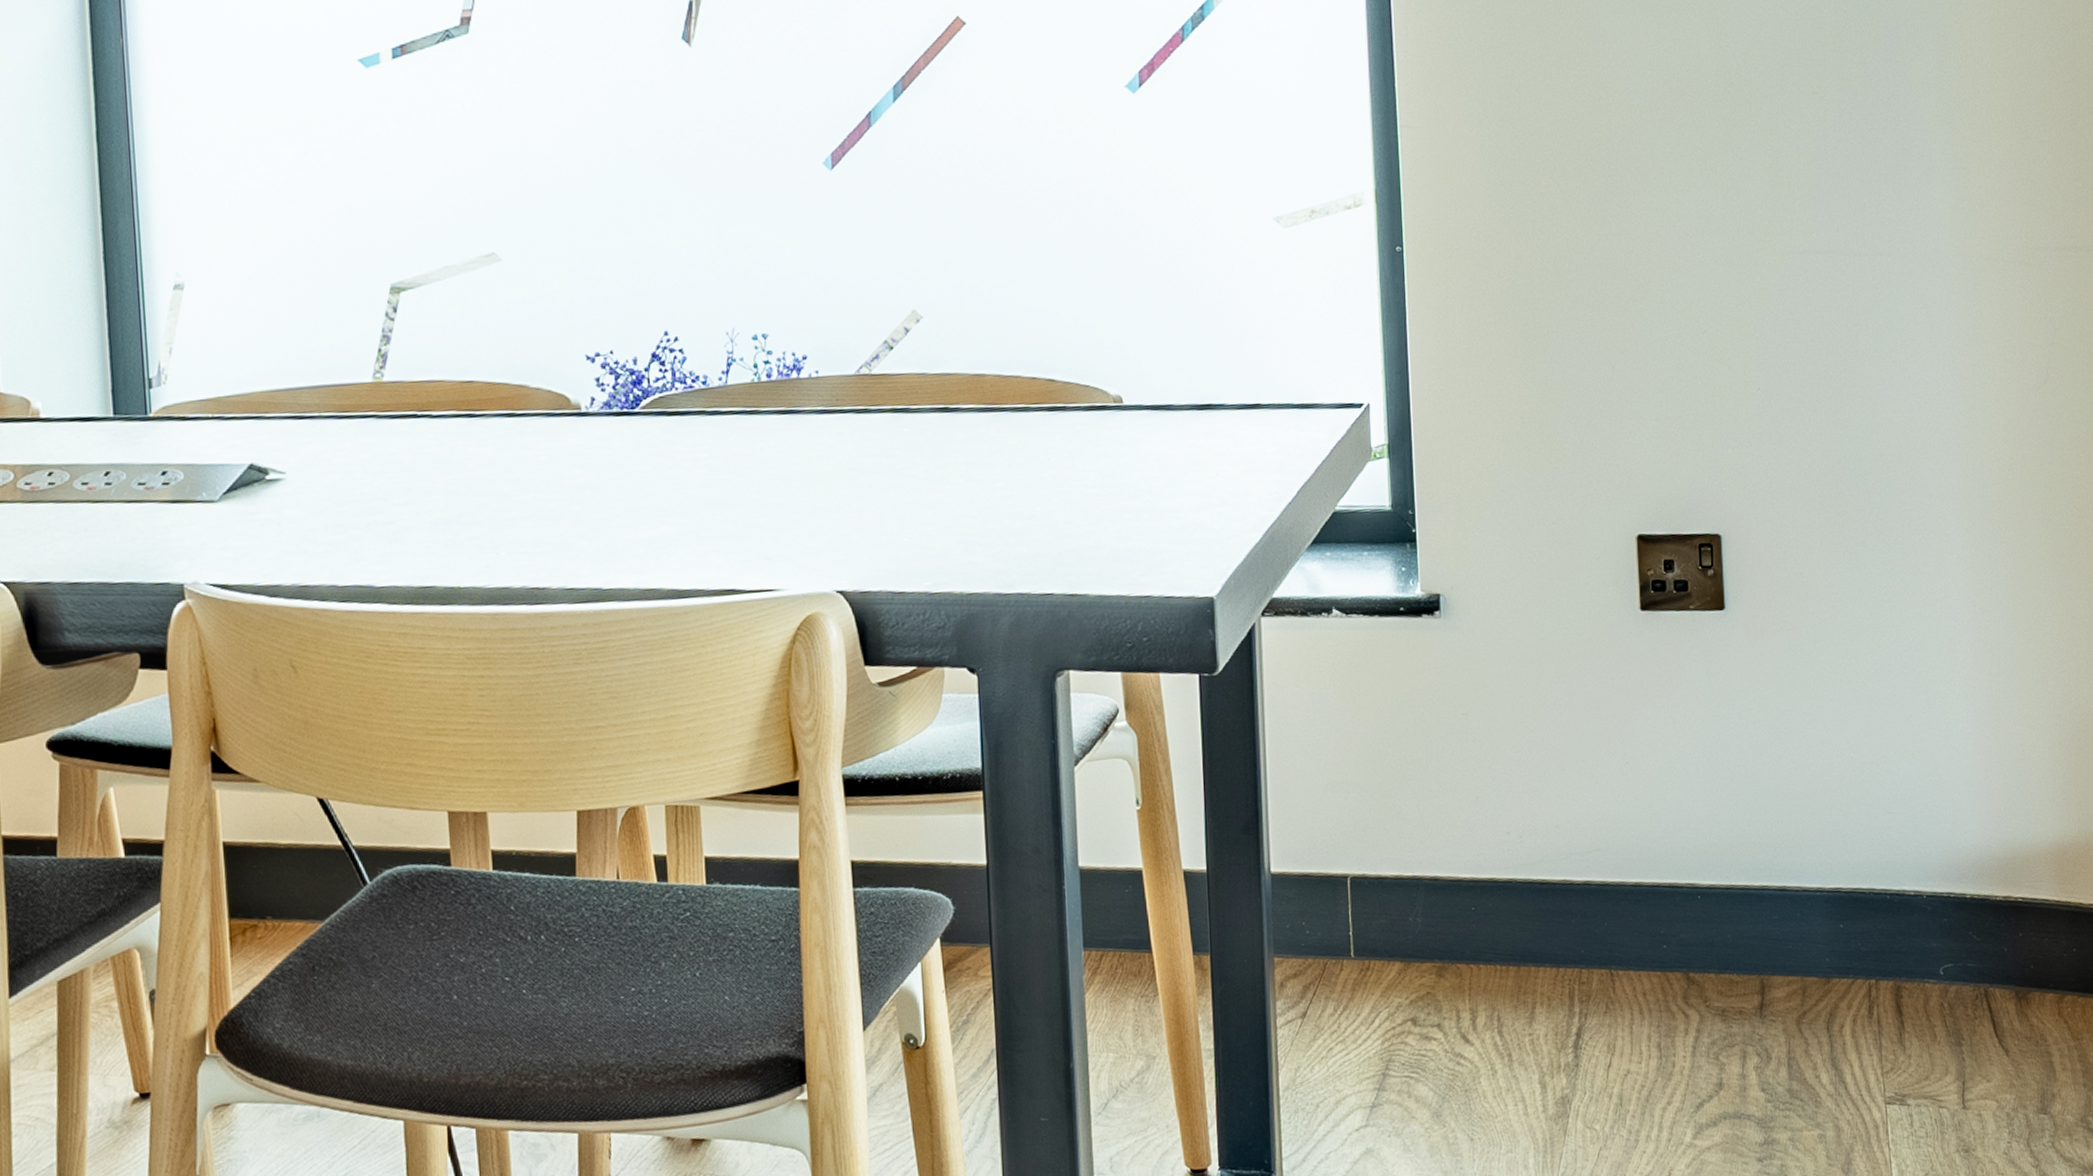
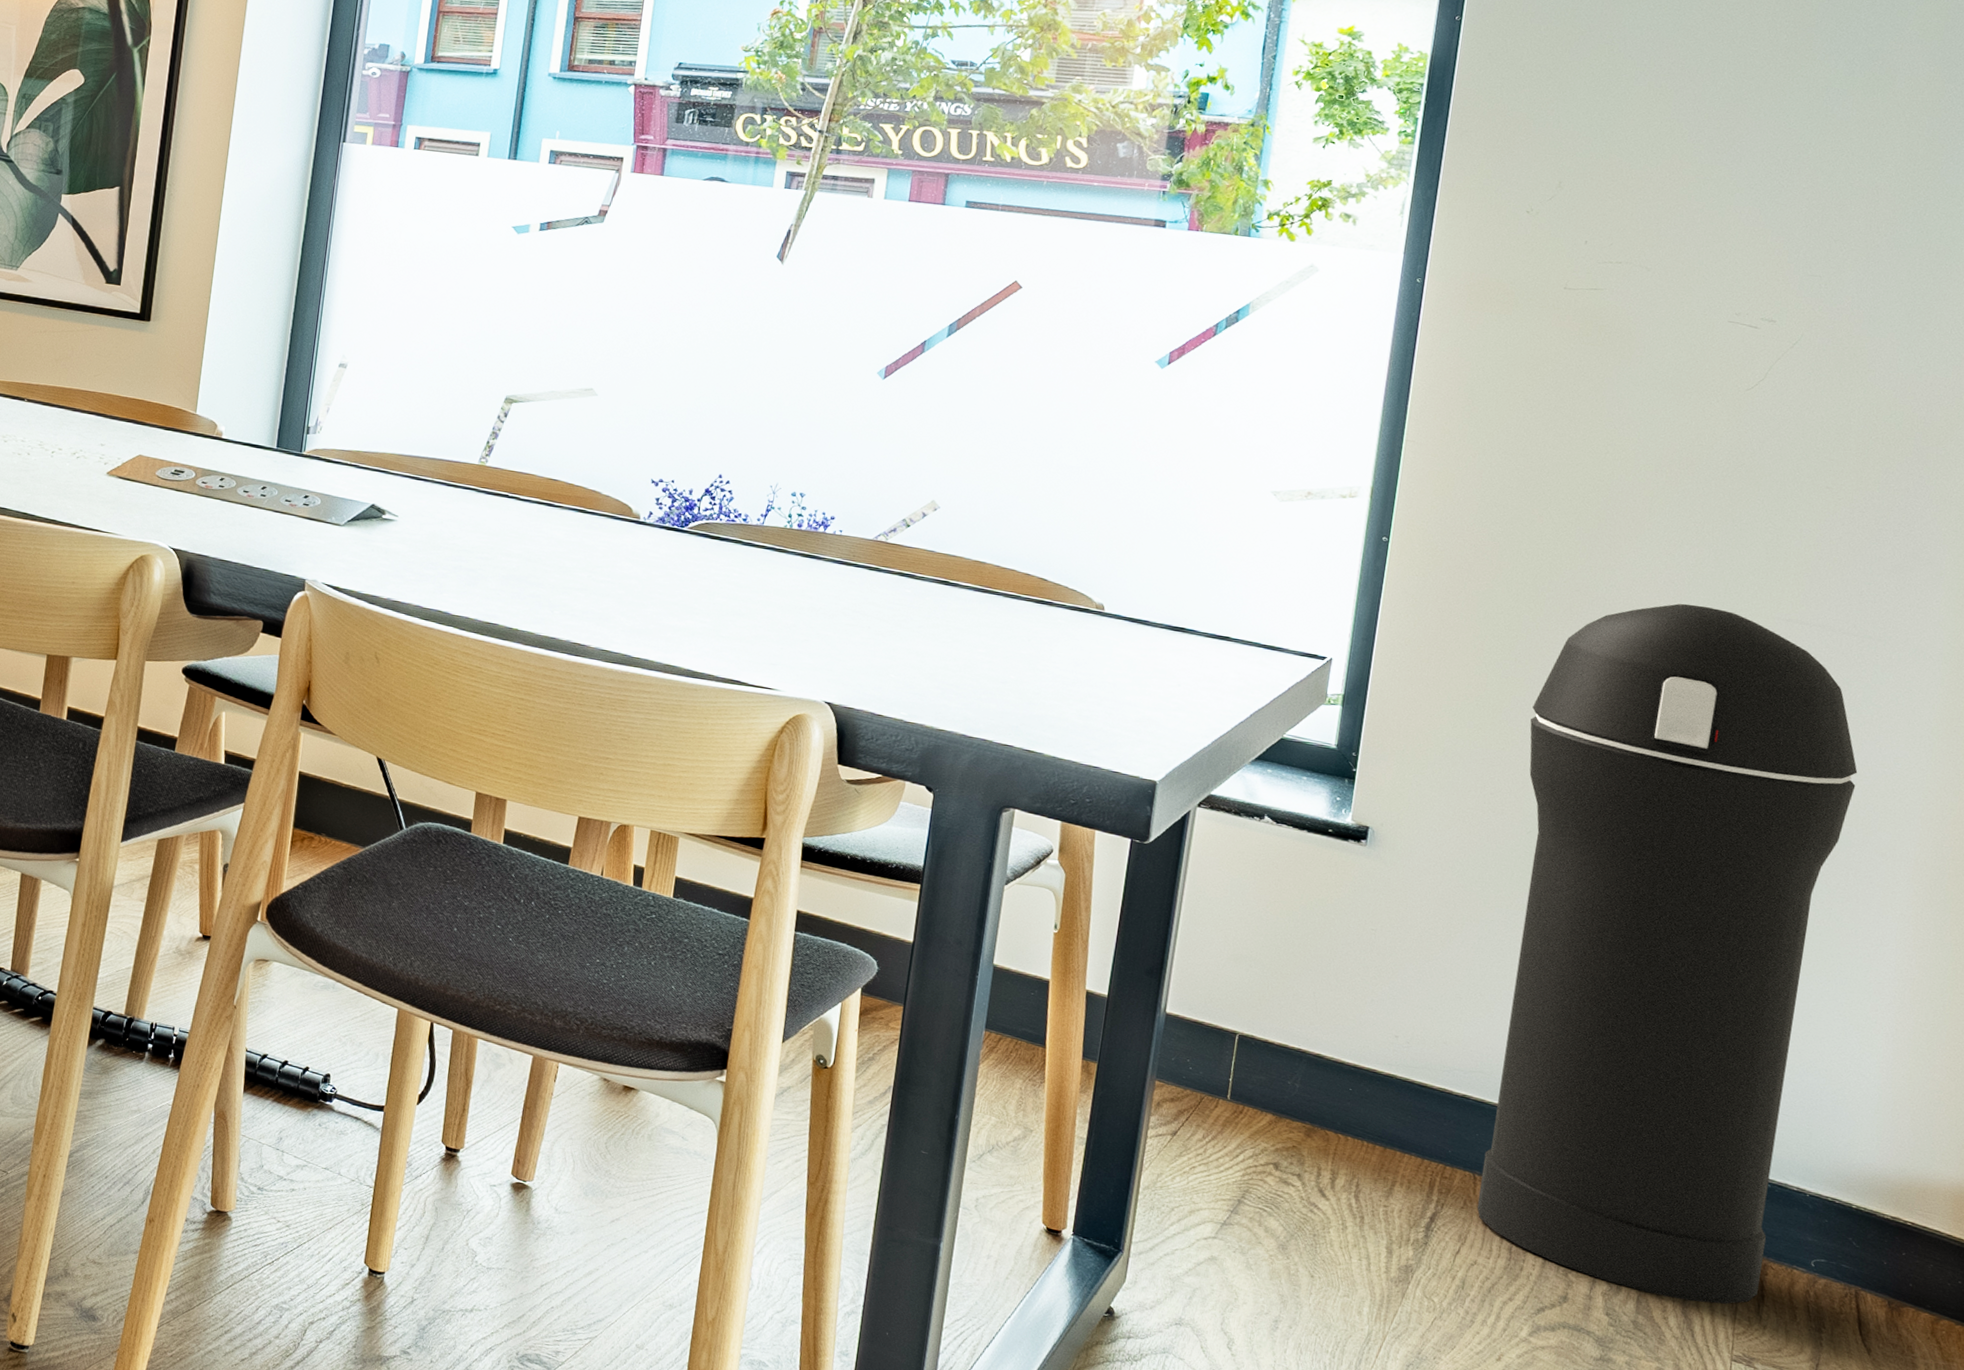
trash can: none [1577,255,1897,1054] -> present [1476,603,1858,1304]

